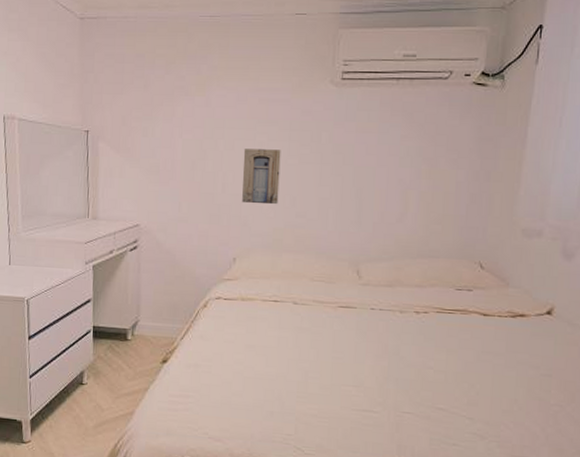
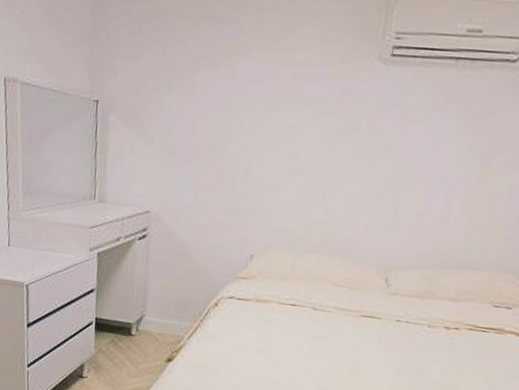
wall art: present [242,148,281,205] -> none [265,132,314,199]

